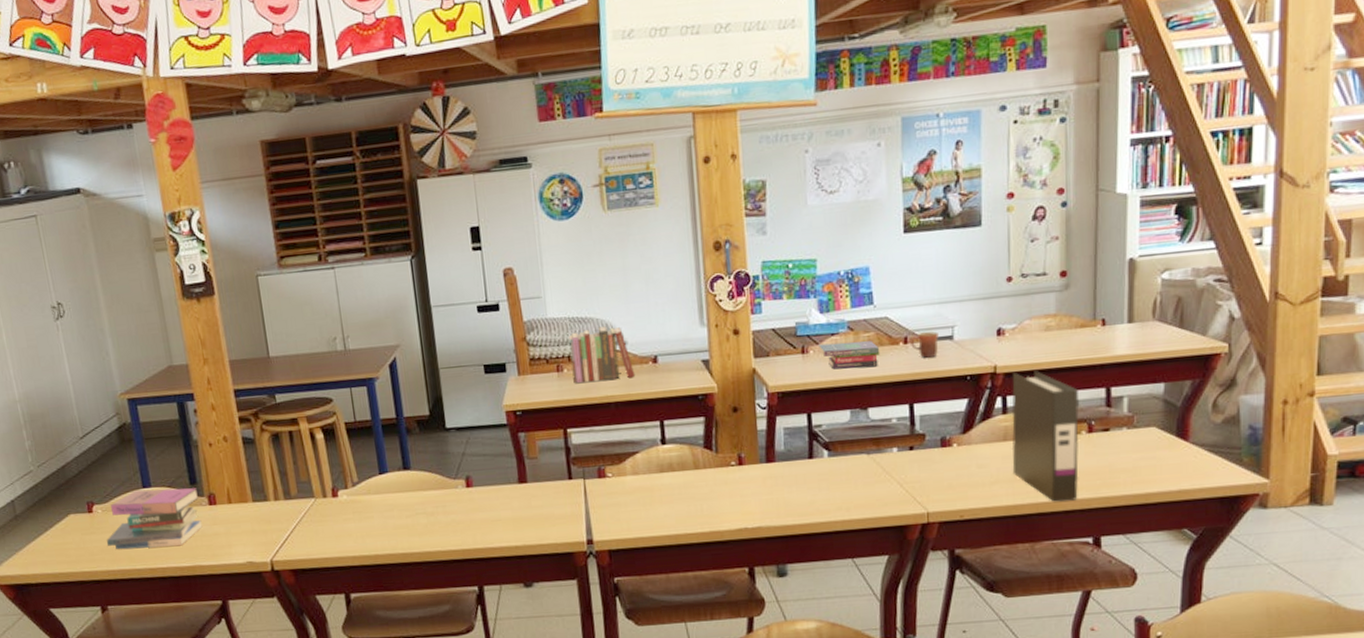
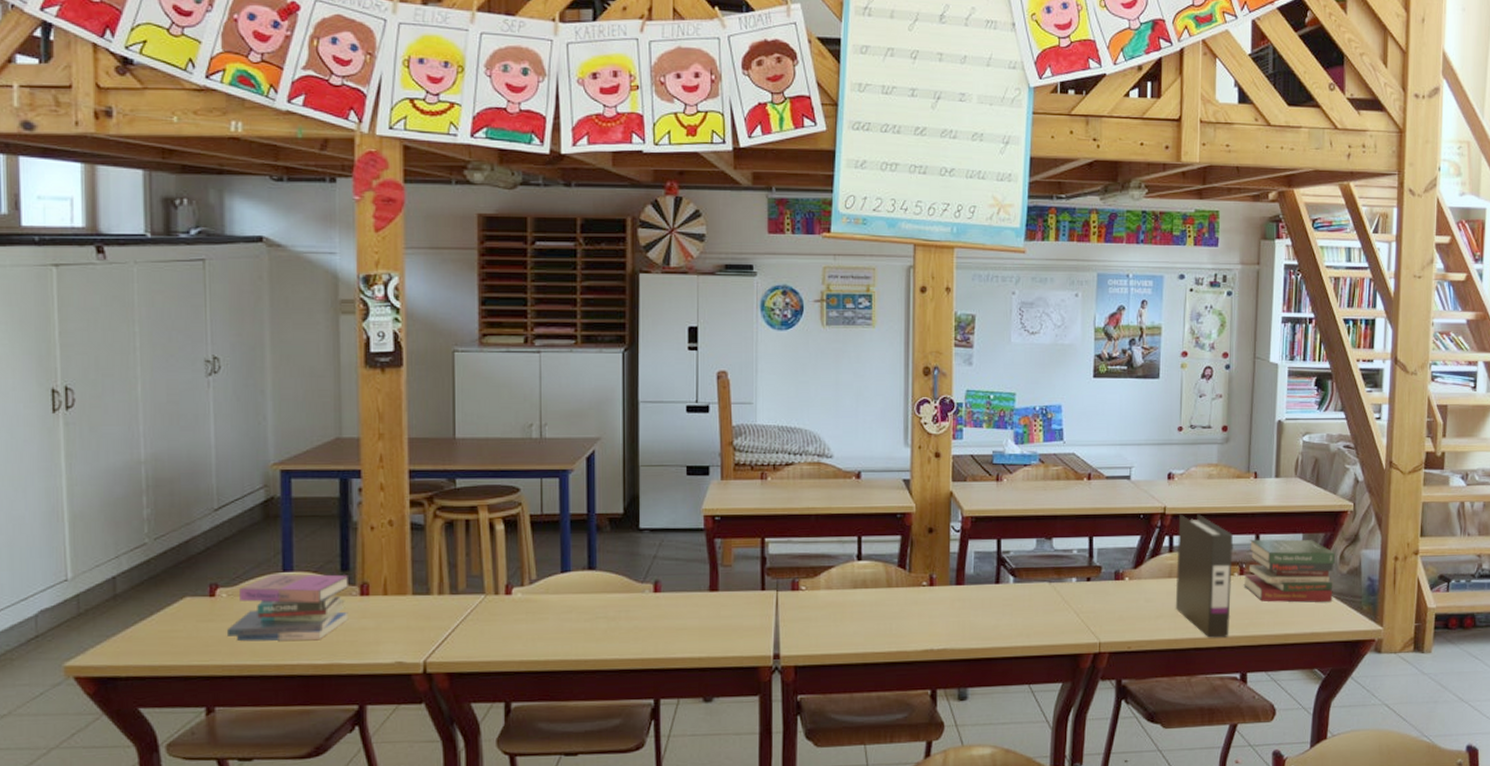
books: present [569,326,636,384] -> none [776,438,838,493]
books: present [817,341,881,370] -> none [1011,473,1067,500]
mug: present [910,331,939,358] -> none [1094,471,1118,494]
books: none [1093,389,1206,460] -> present [1243,539,1335,603]

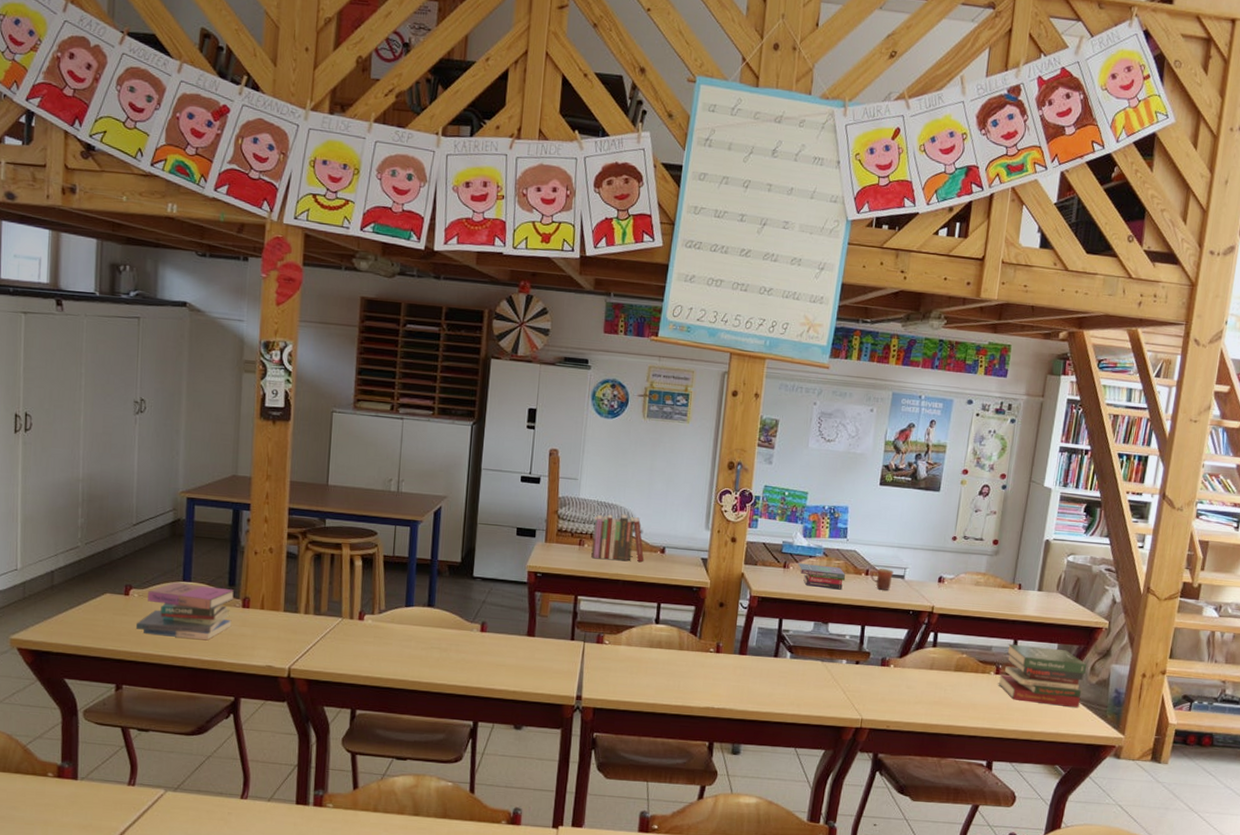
books: none [776,438,838,493] -> present [591,514,644,563]
books: none [1011,473,1067,500] -> present [796,563,846,590]
mug: none [1094,471,1118,494] -> present [870,568,893,590]
binder: present [1175,514,1233,638] -> none [933,614,993,728]

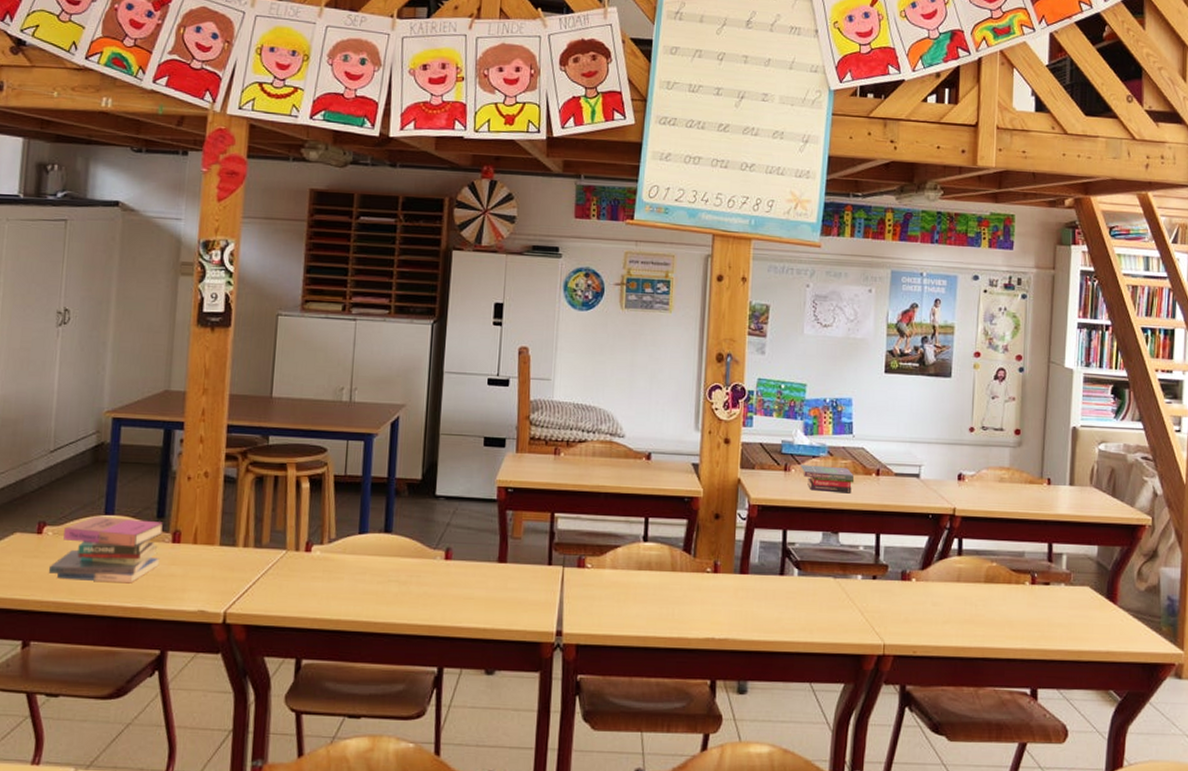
books: present [591,514,644,563] -> none [568,416,628,472]
mug: present [870,568,893,590] -> none [882,467,907,492]
books: present [998,643,1086,708] -> none [1035,547,1132,621]

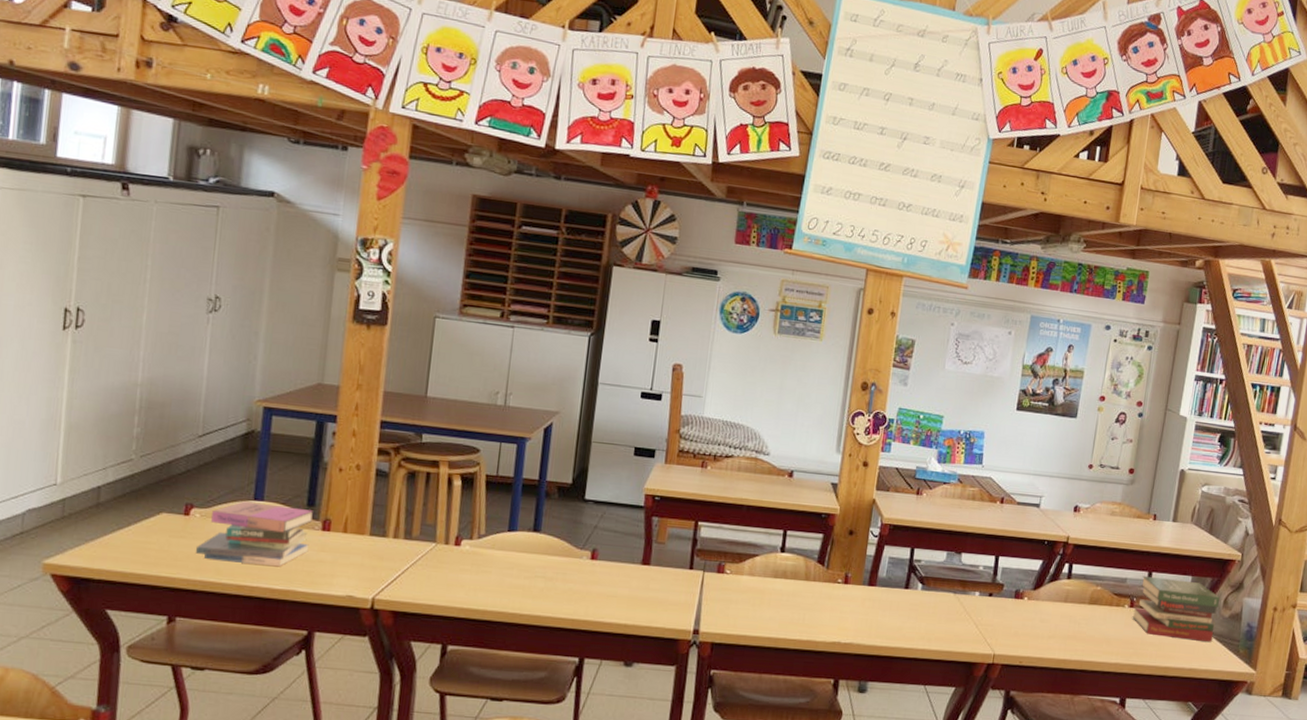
books: present [799,465,855,494] -> none [930,490,981,519]
books: none [1035,547,1132,621] -> present [1132,575,1220,643]

